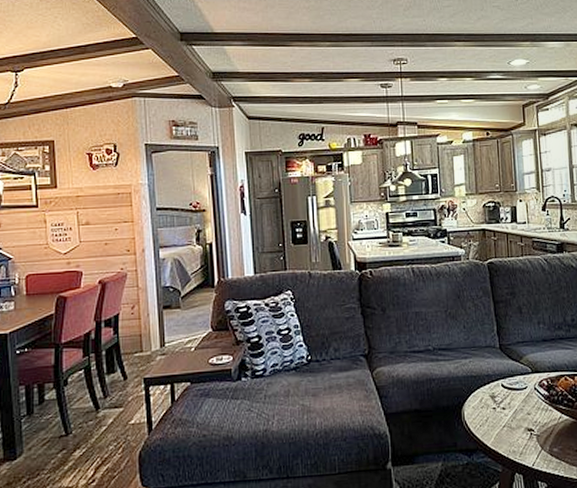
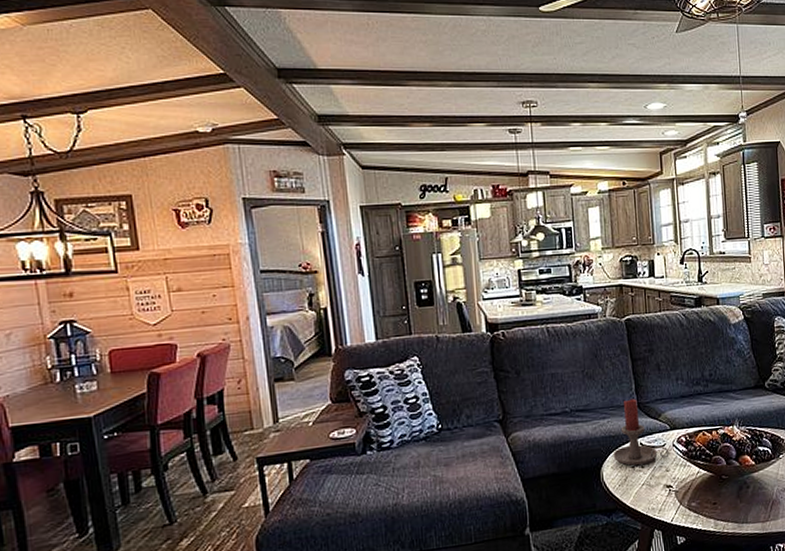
candle holder: none [474,340,531,407] -> present [613,399,670,466]

